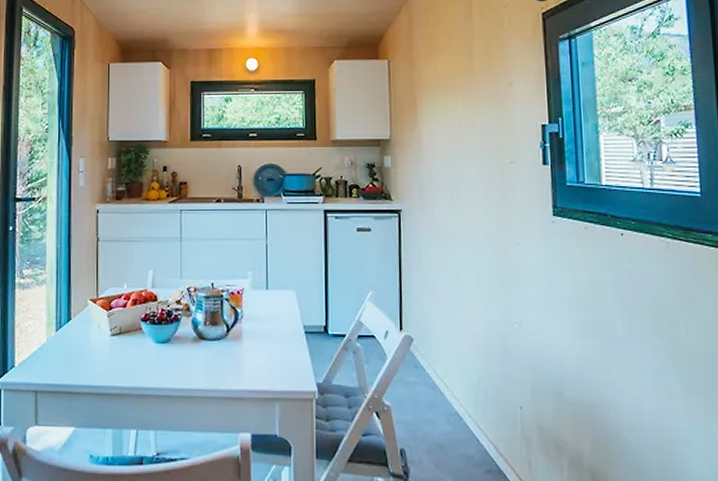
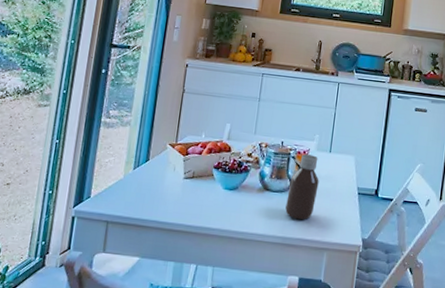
bottle: none [226,294,259,369] -> present [285,154,319,220]

